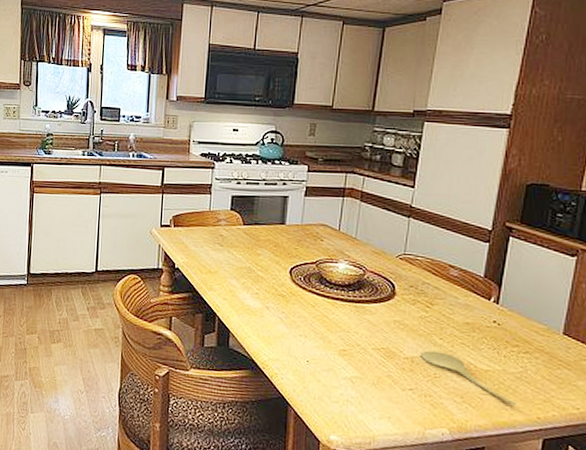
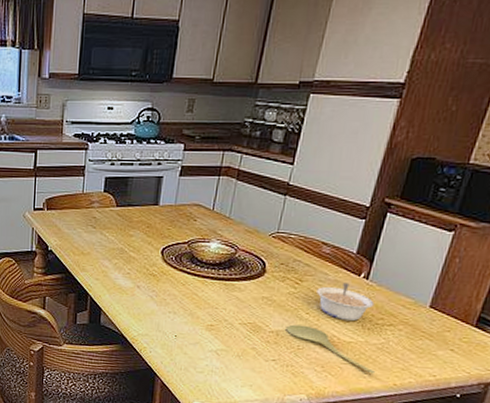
legume: none [448,307,508,348] -> present [317,283,375,322]

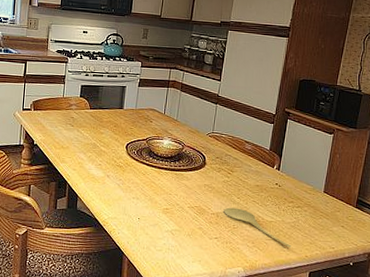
legume: present [317,283,375,322] -> none [244,173,286,205]

